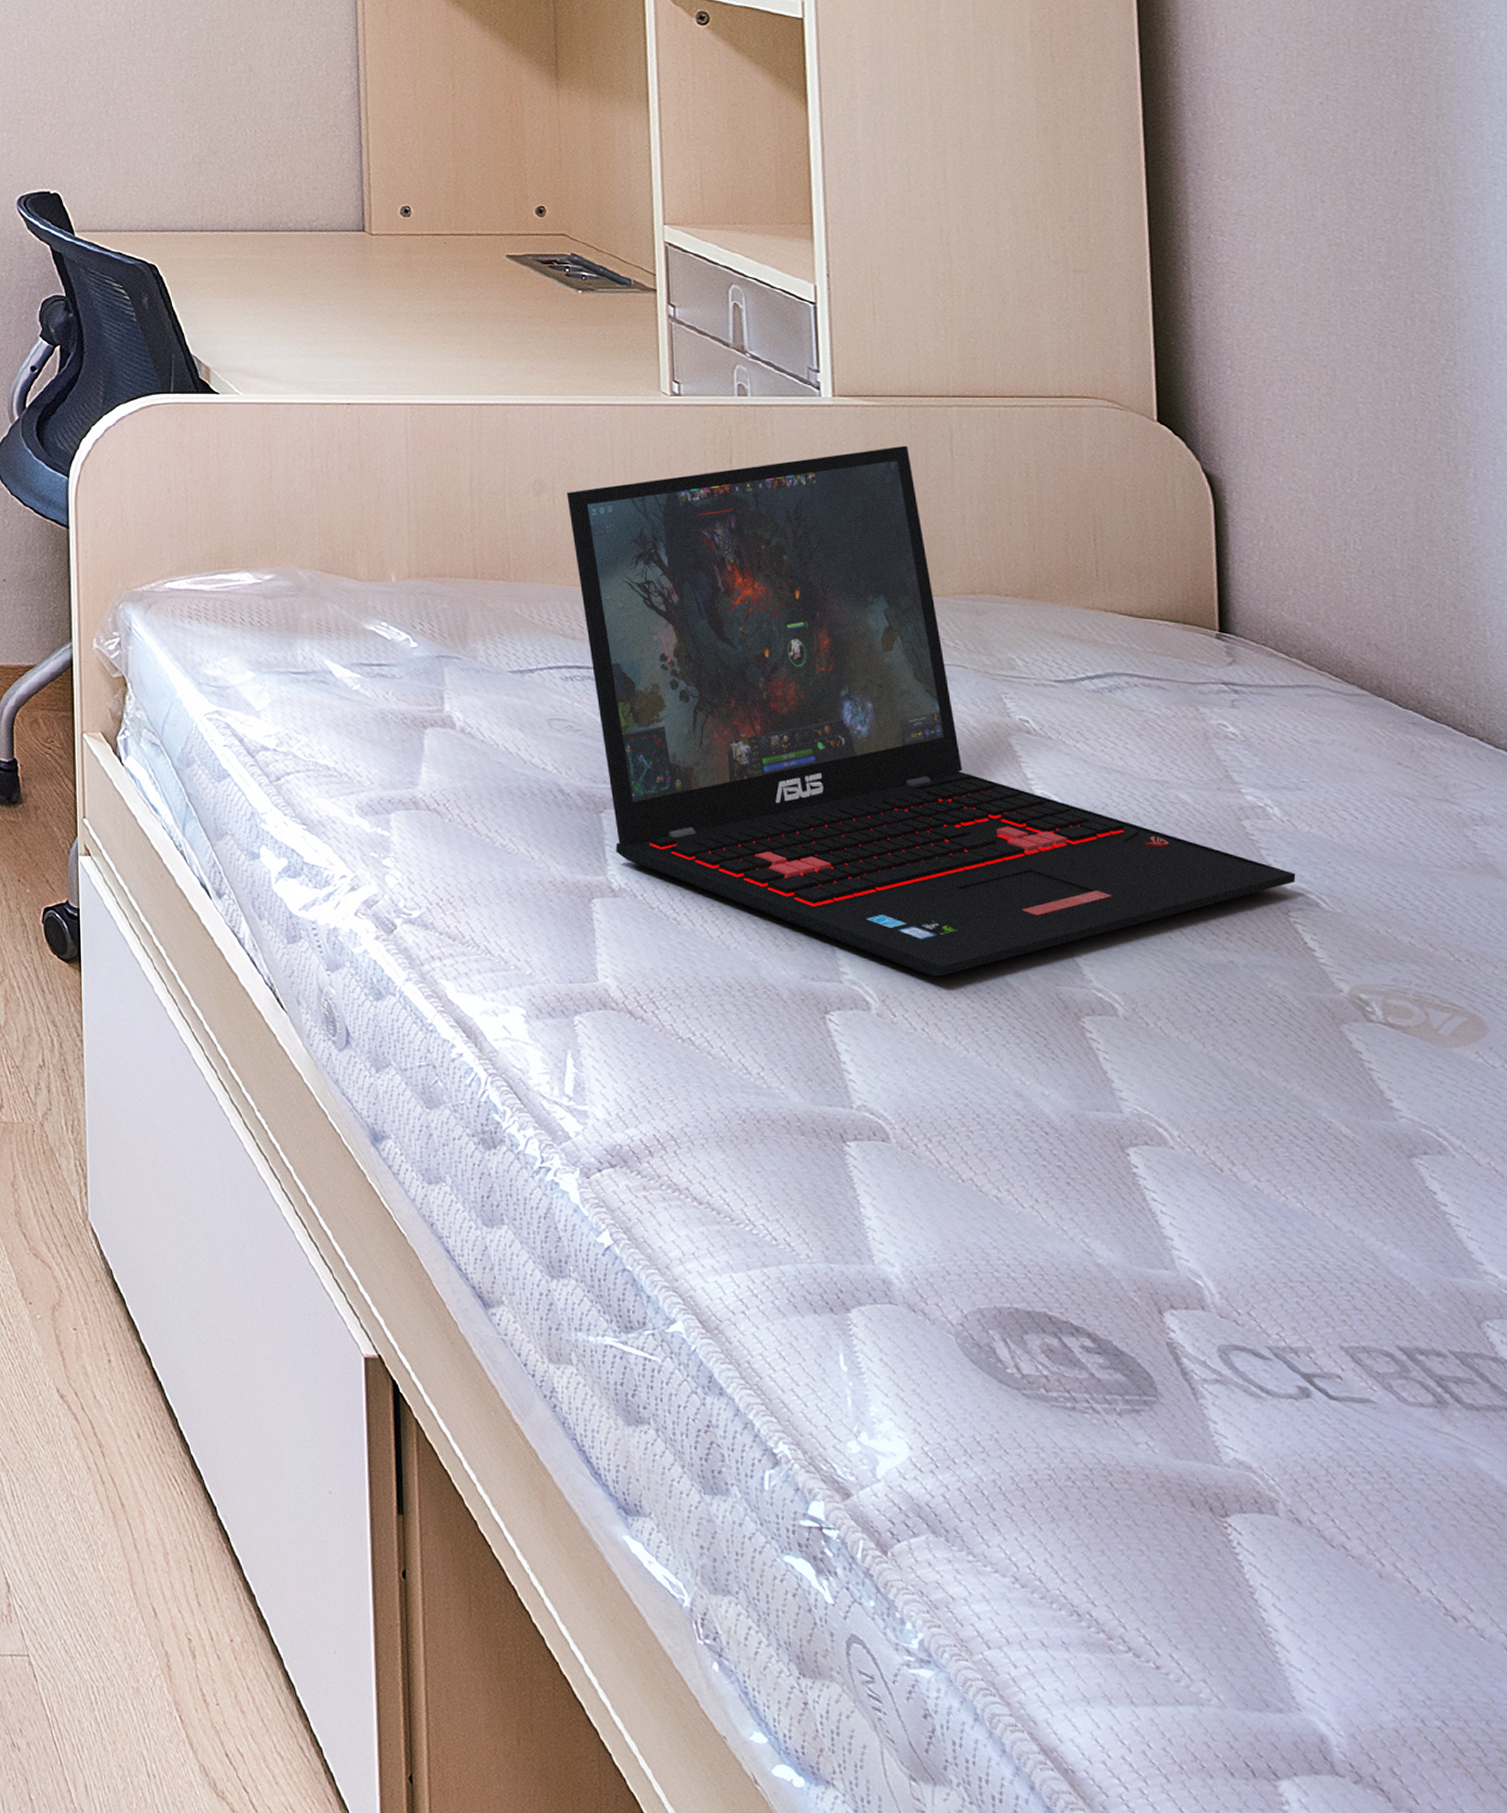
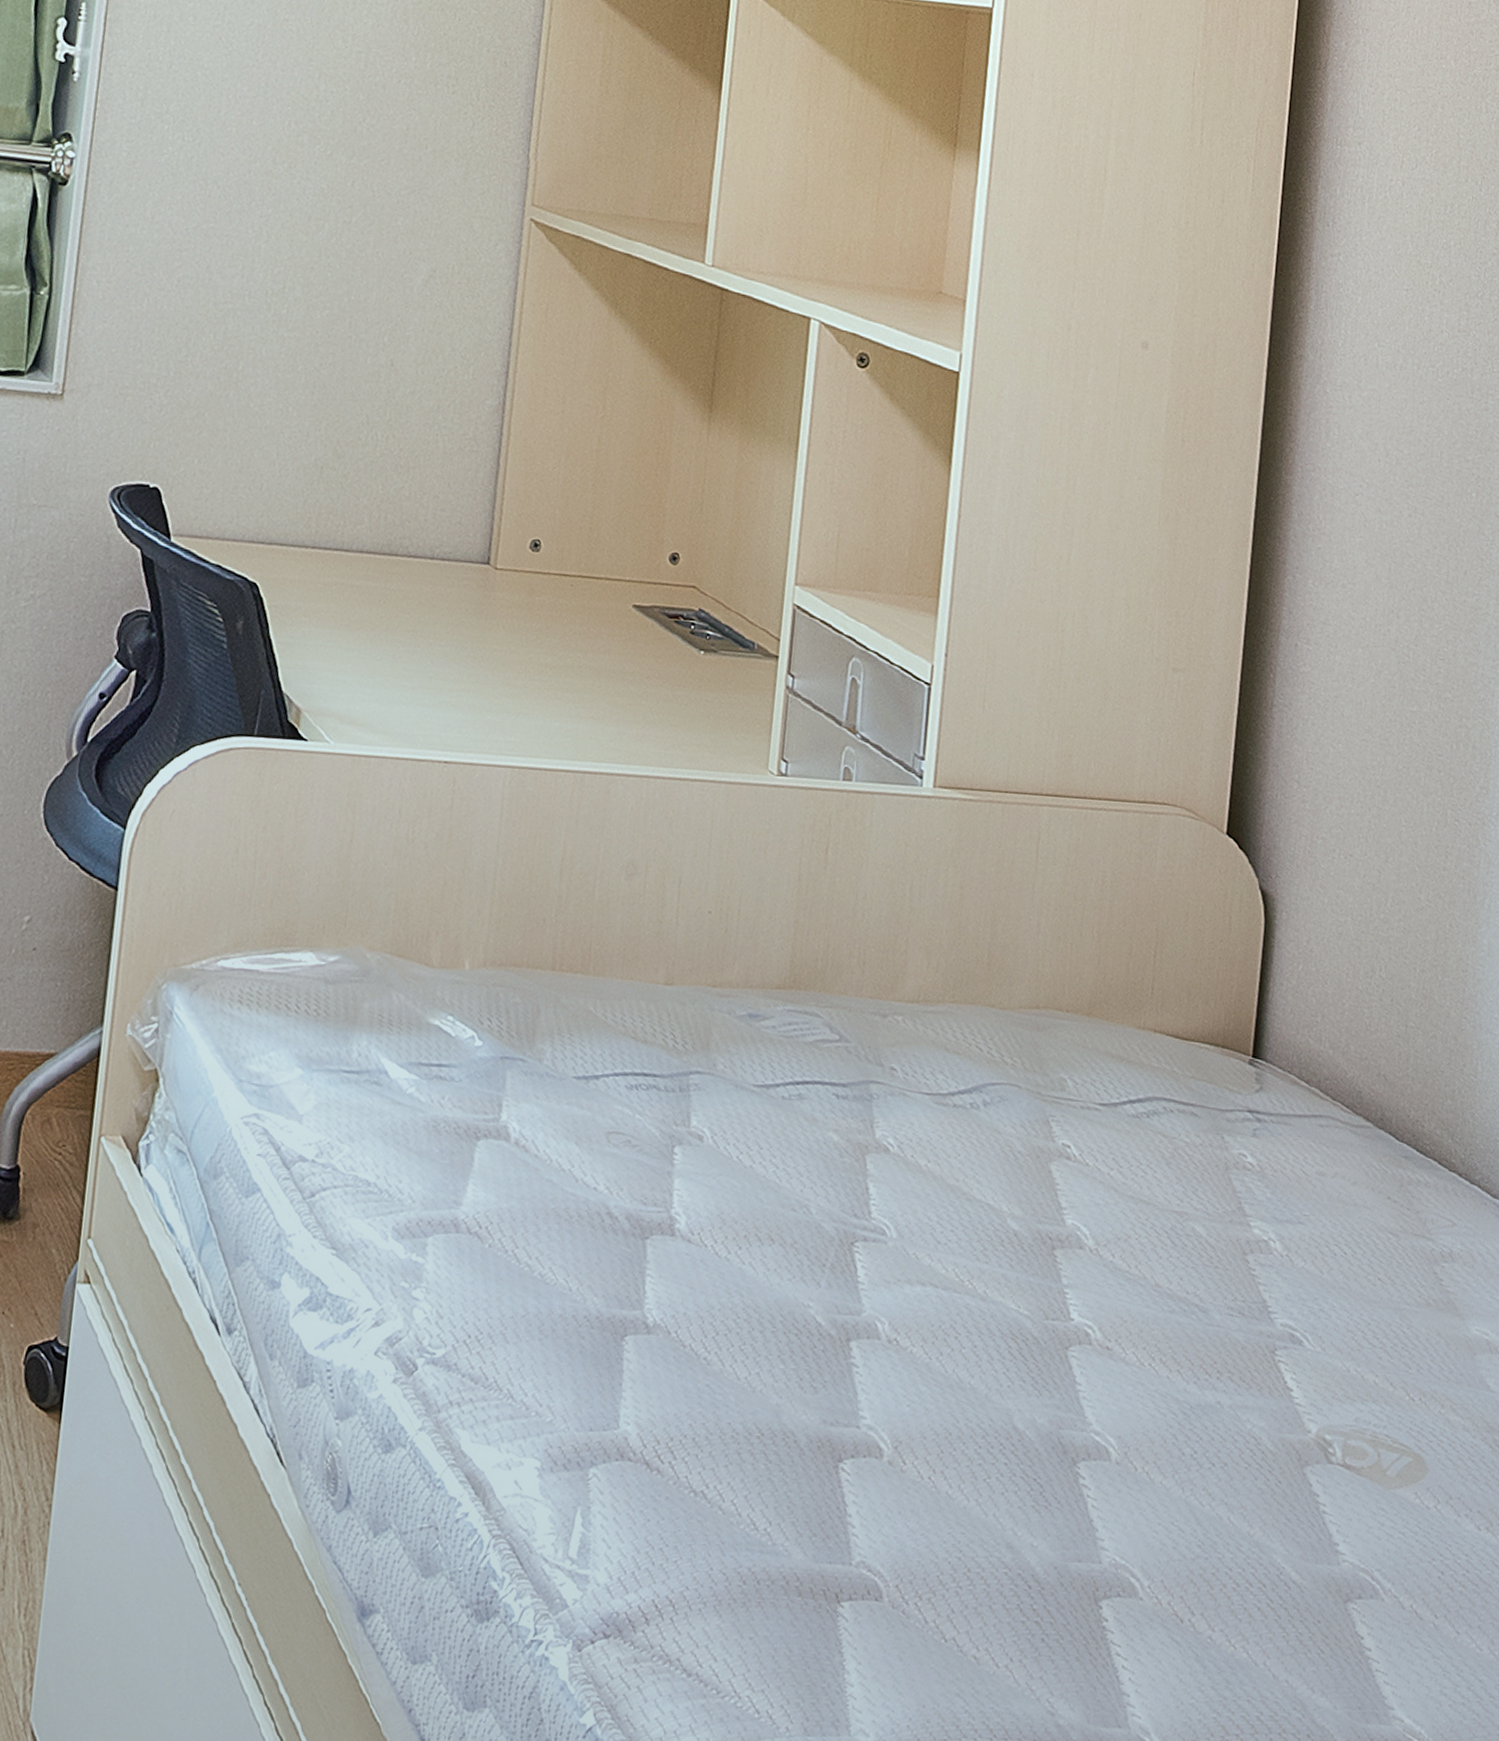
laptop: present [567,445,1296,976] -> none [656,844,1286,1420]

